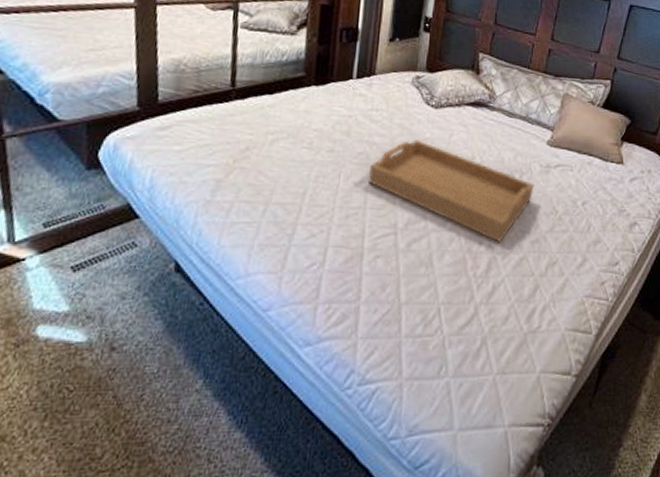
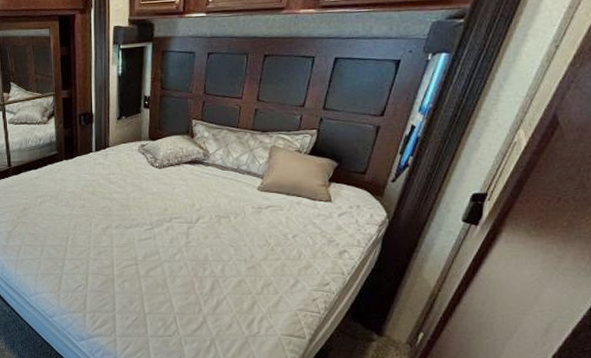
serving tray: present [369,139,535,243] -> none [112,194,248,270]

